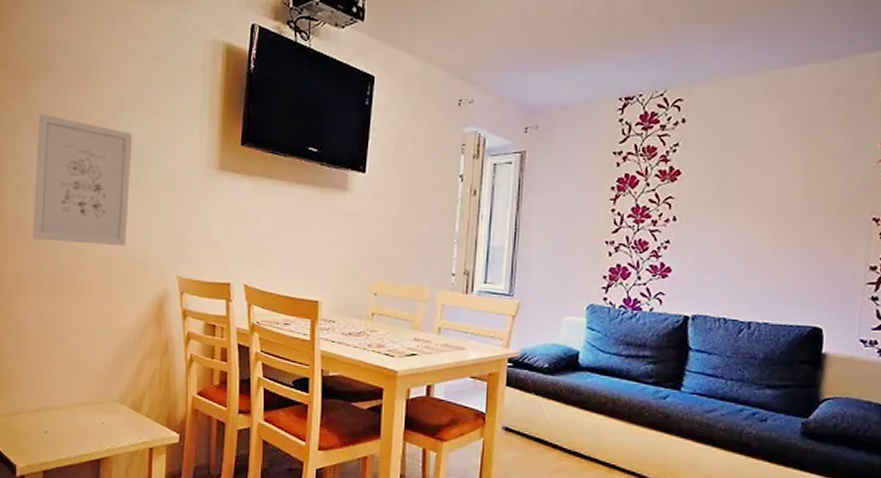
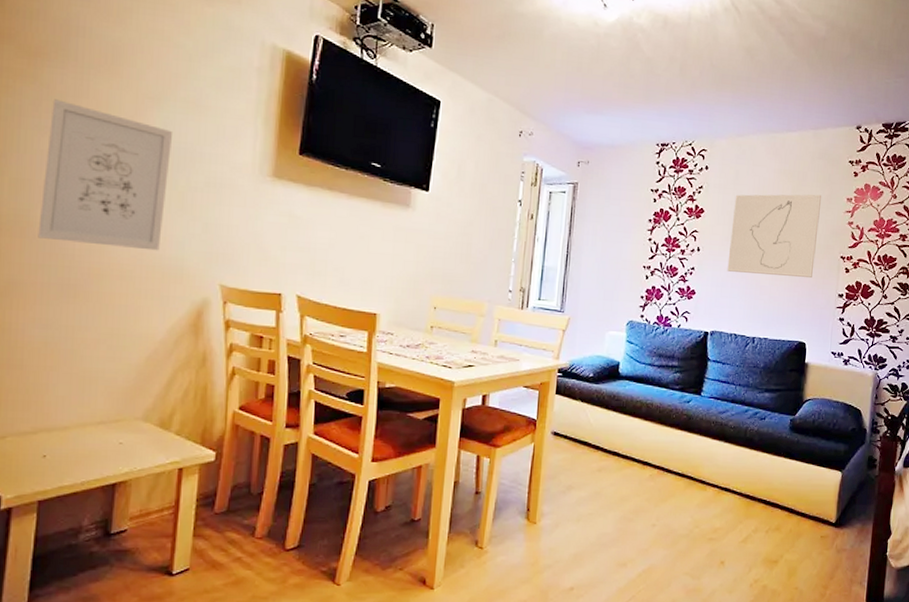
wall art: none [712,141,844,247] -> present [727,194,822,278]

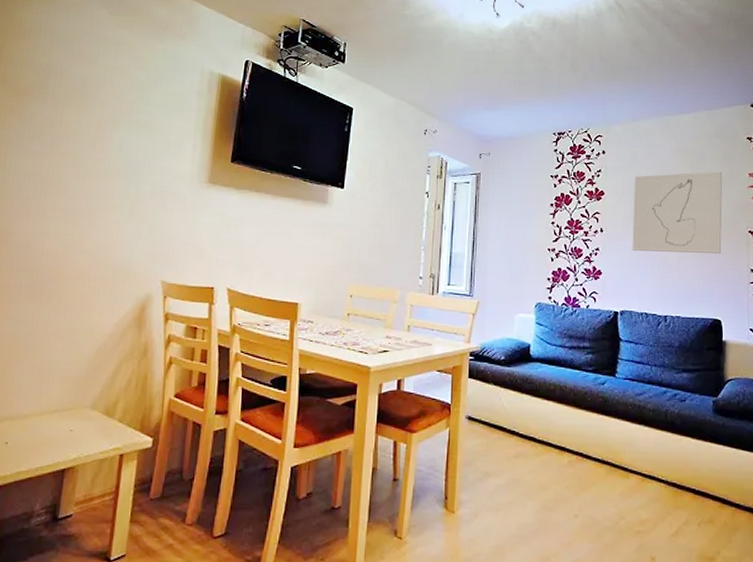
wall art: present [38,99,172,251] -> none [14,128,126,253]

